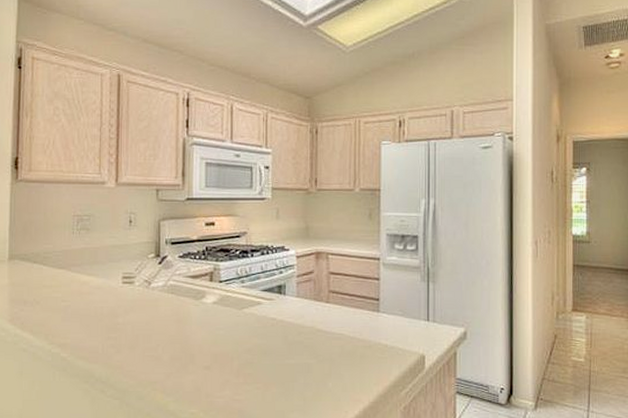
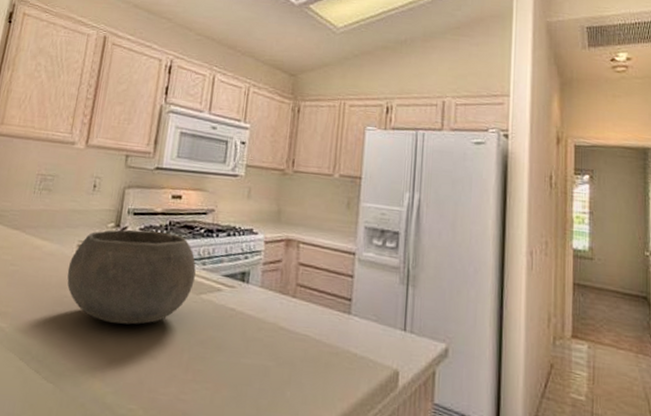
bowl: none [116,257,236,342] -> present [67,229,196,325]

